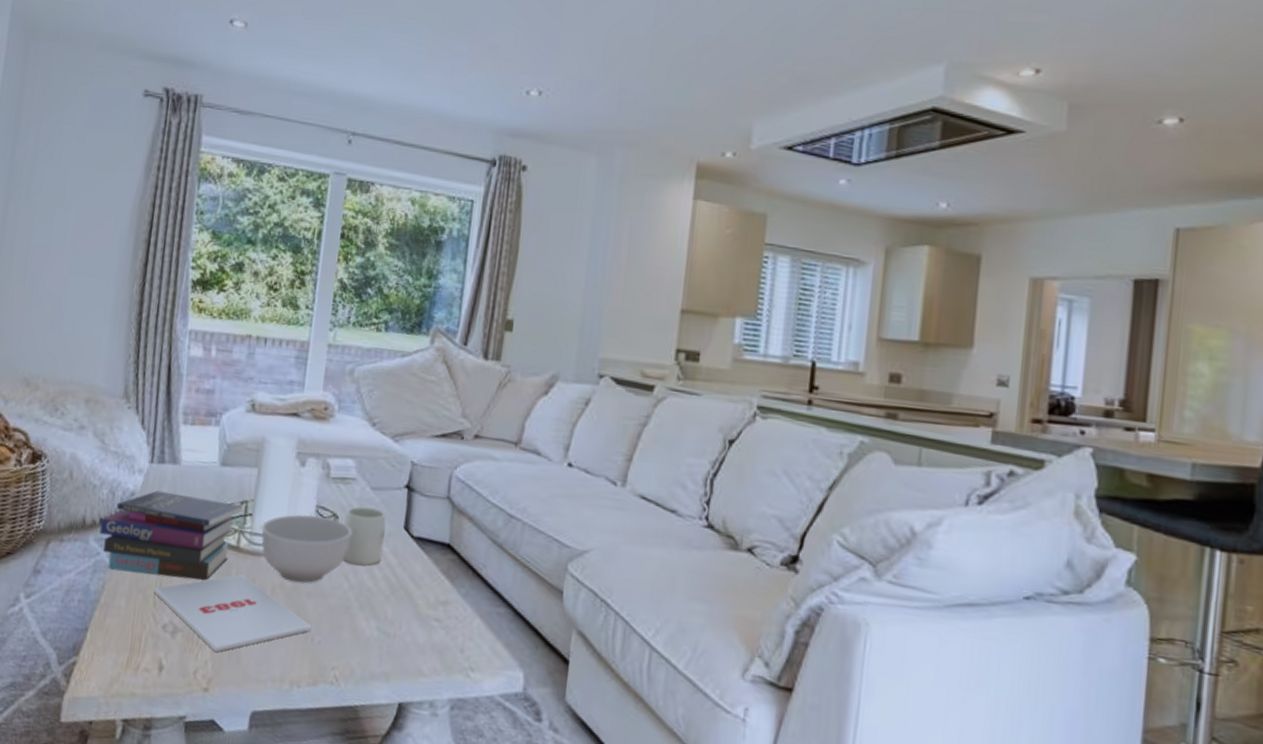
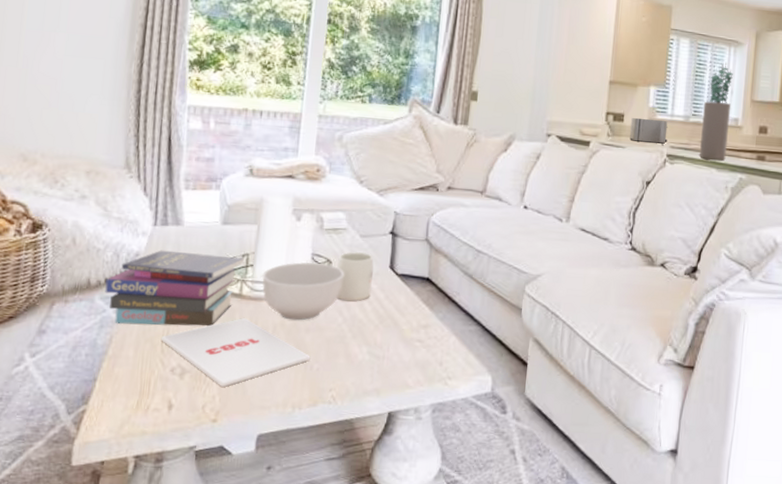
toaster: none [707,356,760,394] -> present [629,117,668,145]
vase: none [803,287,852,418] -> present [699,62,733,162]

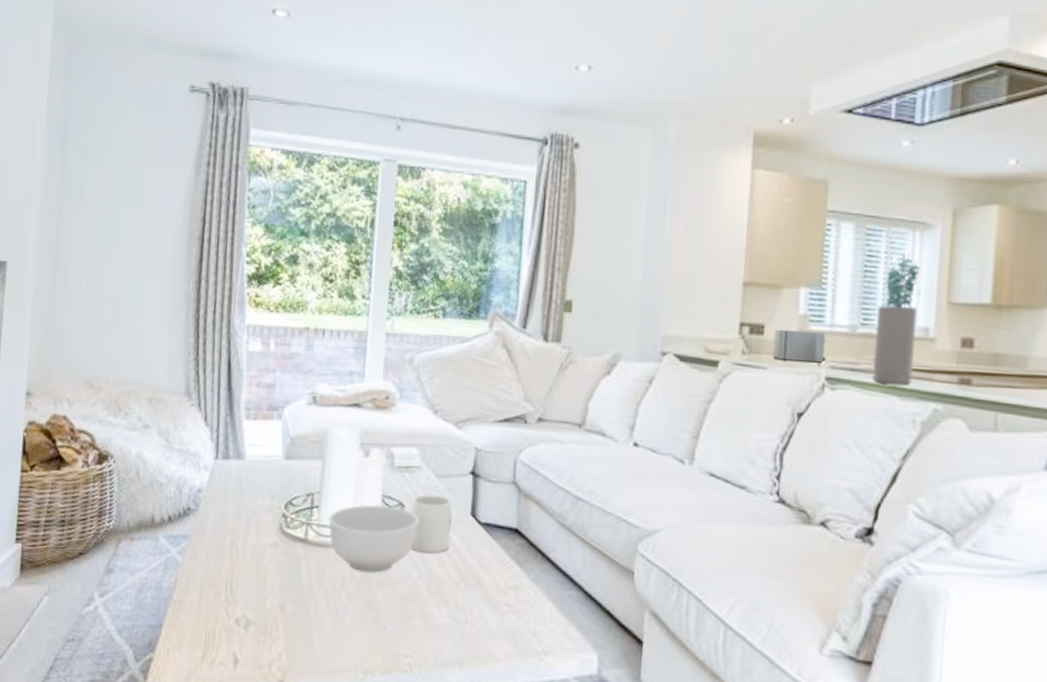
books: present [105,250,244,326] -> none [169,486,309,573]
magazine: present [161,317,311,388] -> none [224,565,383,645]

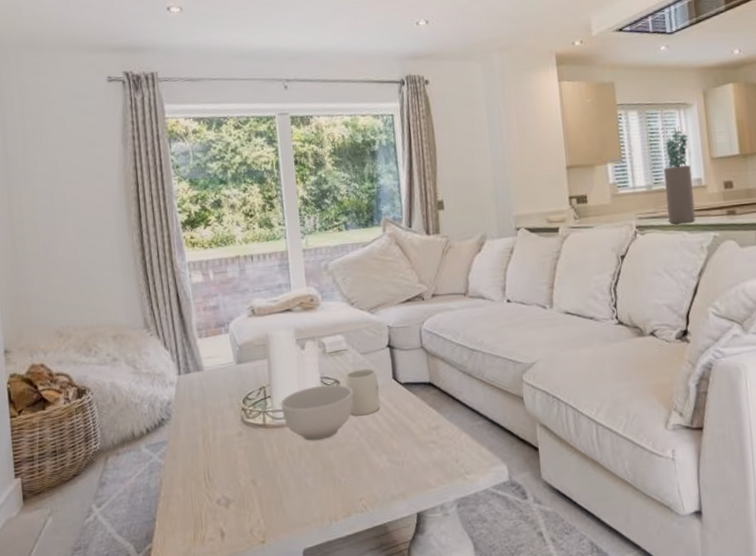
toaster: present [773,328,826,365] -> none [595,194,634,221]

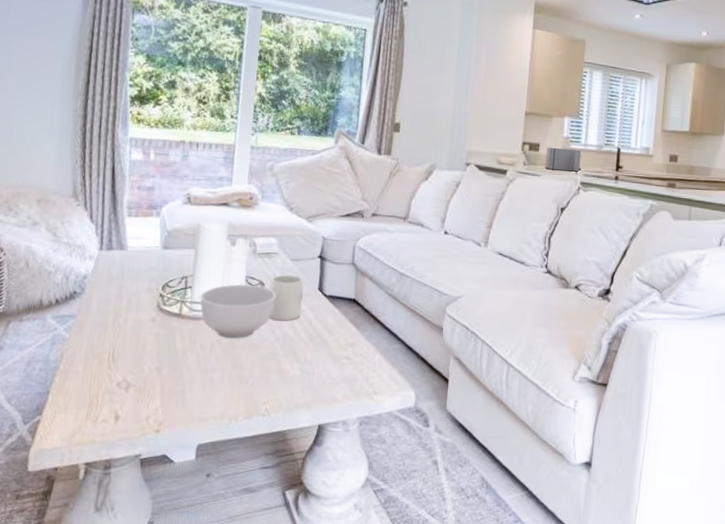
toaster: none [595,194,634,221] -> present [545,147,582,173]
vase: present [663,126,696,225] -> none [612,94,644,189]

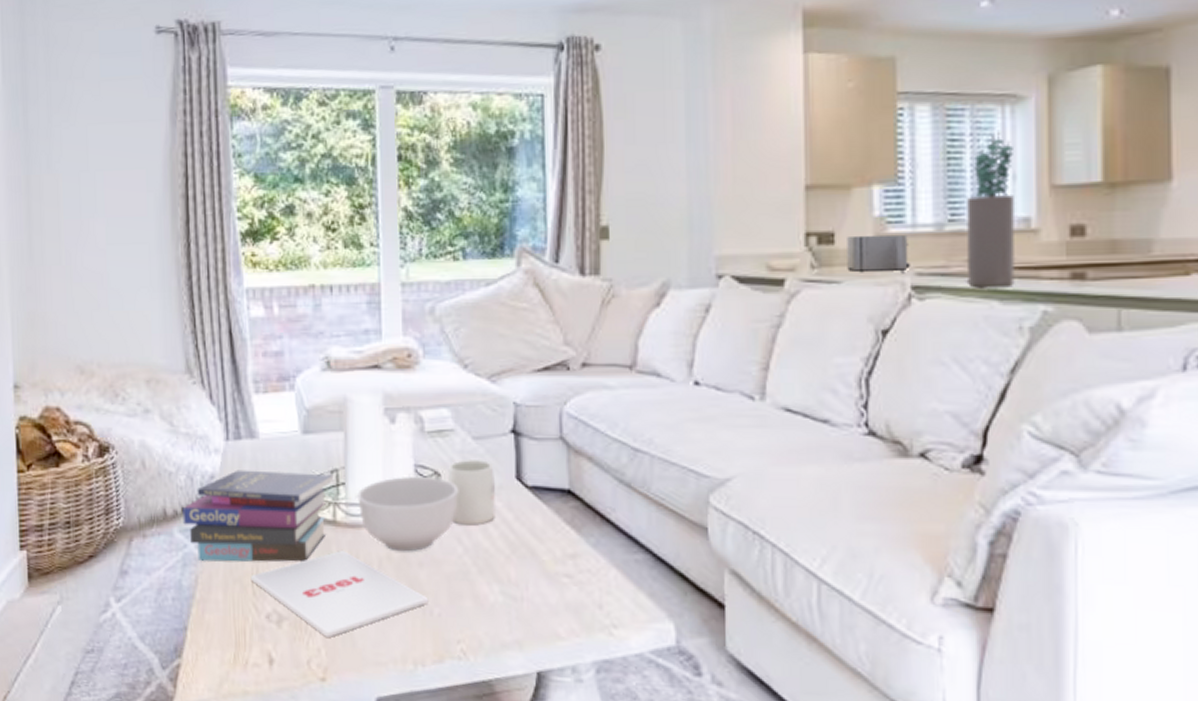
books: none [56,273,183,343] -> present [183,470,334,562]
magazine: none [107,335,246,401] -> present [250,549,429,639]
vase: none [612,94,644,189] -> present [967,131,1015,288]

